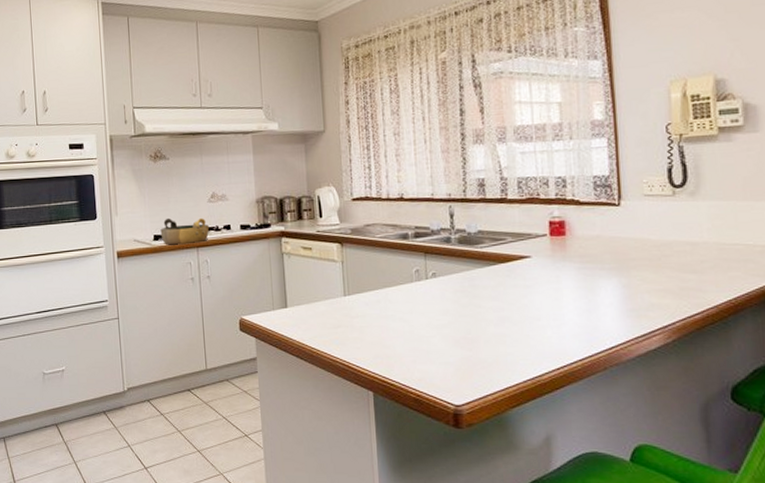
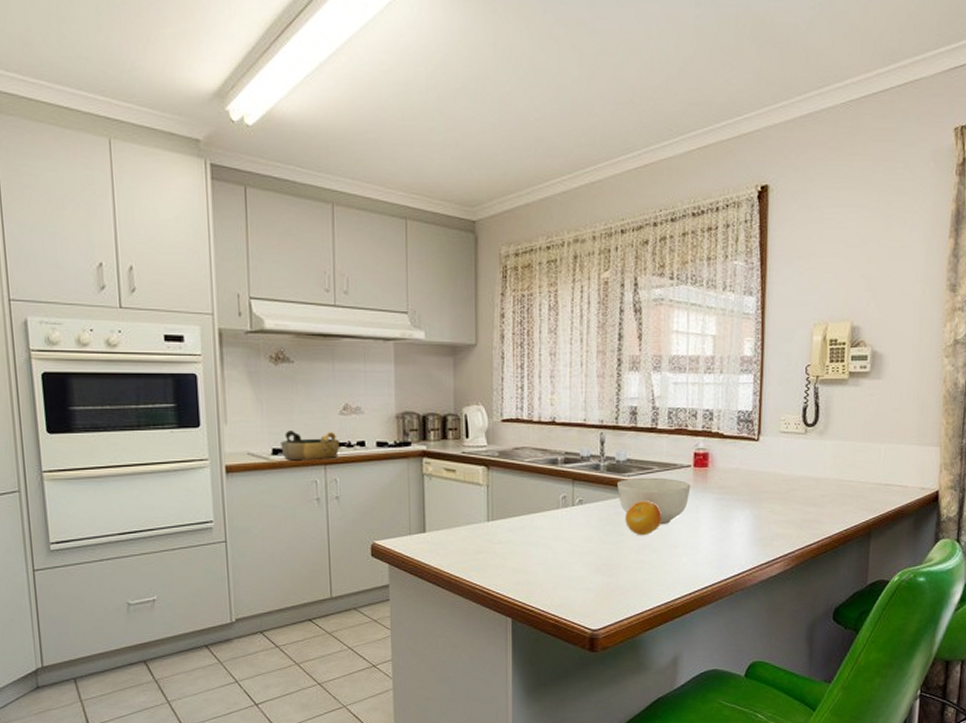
bowl: none [470,248,549,297] -> present [617,477,691,525]
fruit: none [481,272,521,308] -> present [625,501,663,536]

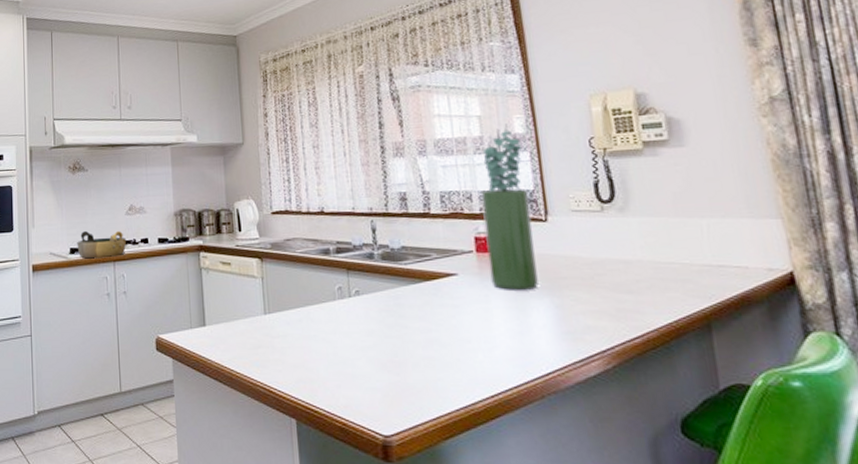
bowl: present [617,477,691,525] -> none [394,265,476,317]
fruit: present [625,501,663,536] -> none [406,290,449,329]
vase: none [703,345,747,502] -> present [480,123,538,290]

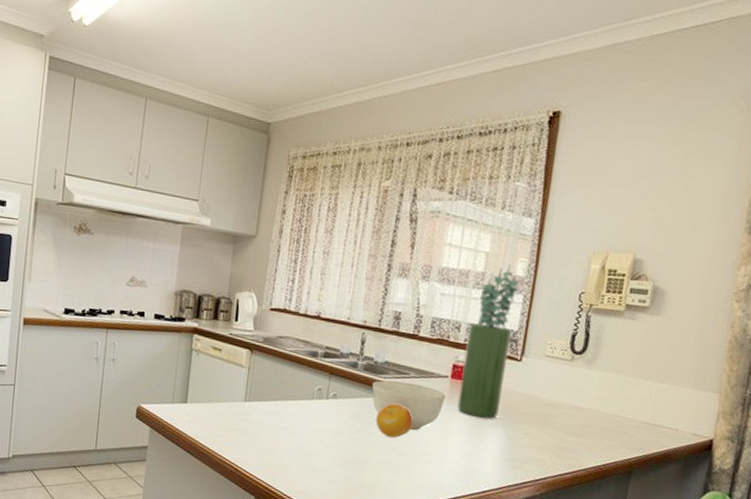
cooking pot: present [77,230,127,259] -> none [72,293,124,325]
bowl: none [394,265,476,317] -> present [372,380,446,431]
fruit: none [406,290,449,329] -> present [376,403,414,439]

